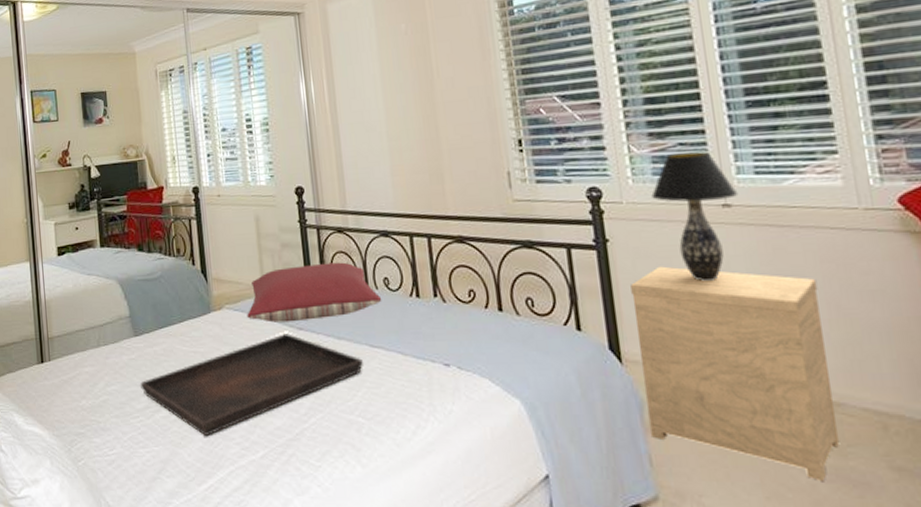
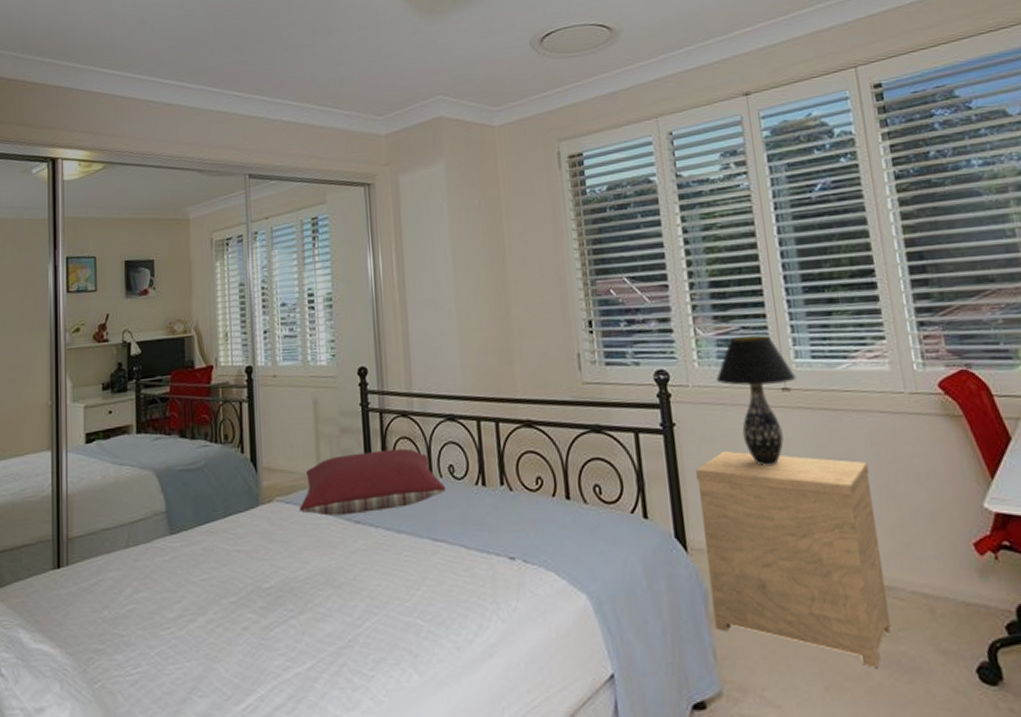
serving tray: present [139,333,363,435] -> none [173,528,424,647]

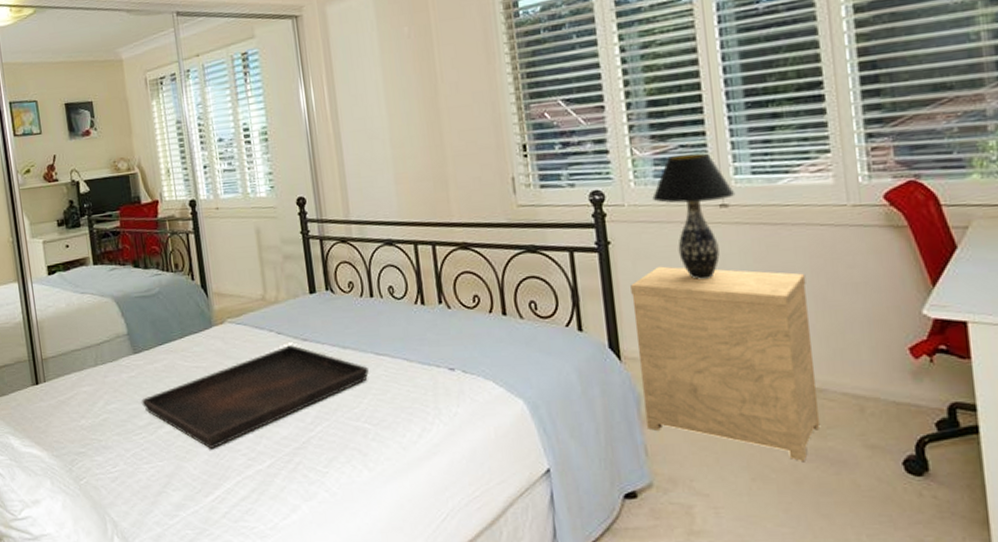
serving tray: none [173,528,424,647] -> present [140,345,369,448]
pillow: present [299,448,446,516] -> none [250,272,387,335]

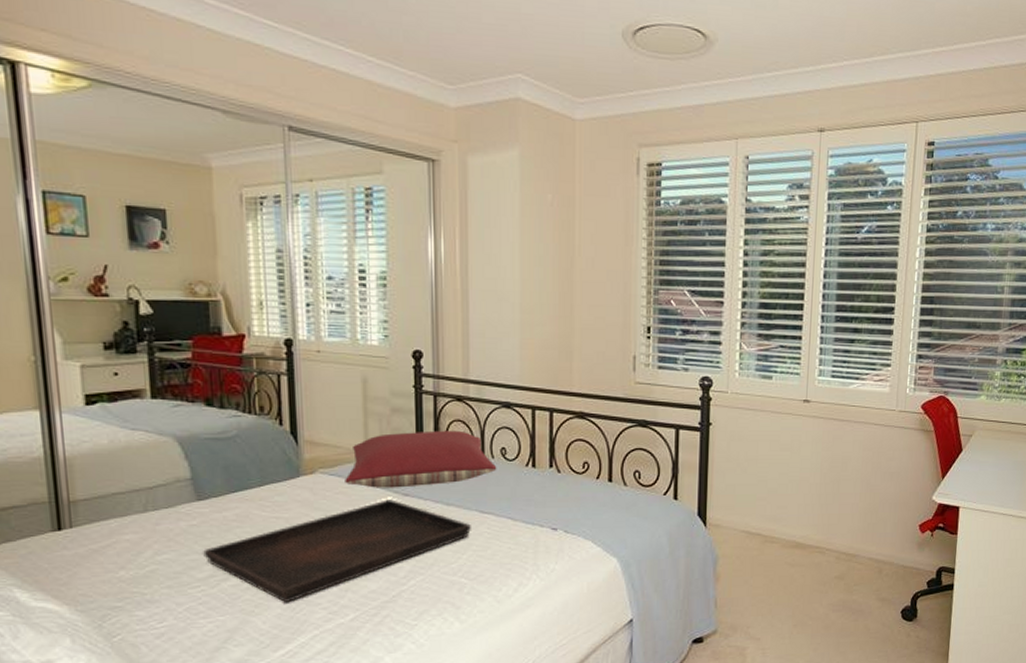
pillow: none [250,272,387,335] -> present [345,430,497,488]
side table: present [630,266,821,461] -> none [720,448,858,611]
table lamp: present [652,153,736,279] -> none [752,353,817,461]

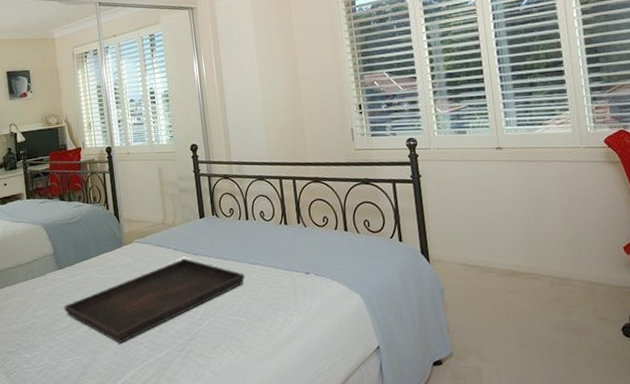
pillow: present [345,430,497,488] -> none [152,201,259,251]

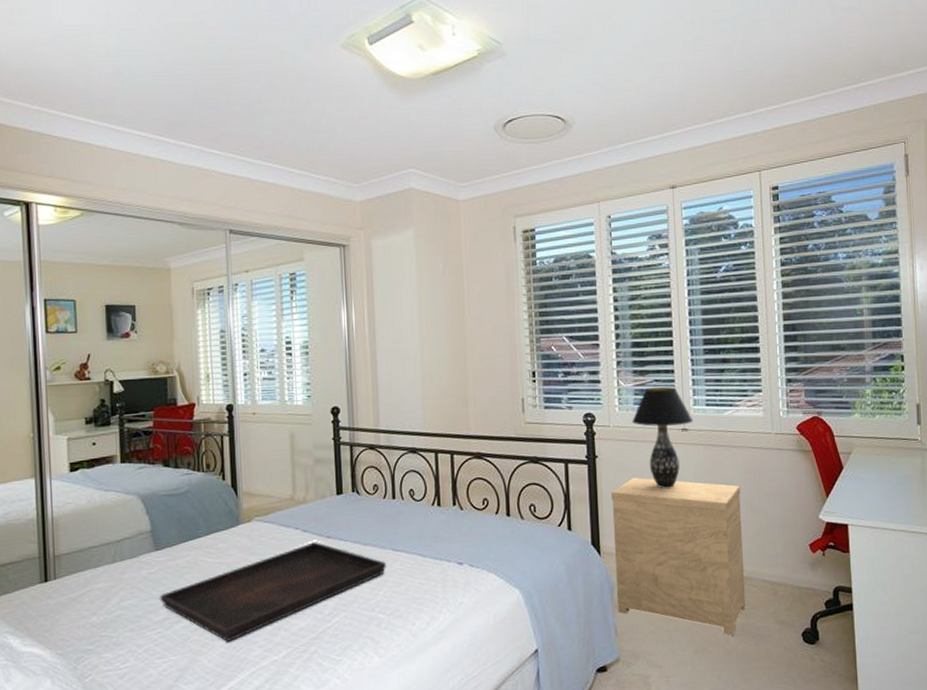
side table: none [436,192,567,331] -> present [611,477,746,636]
table lamp: none [450,111,507,202] -> present [632,386,694,488]

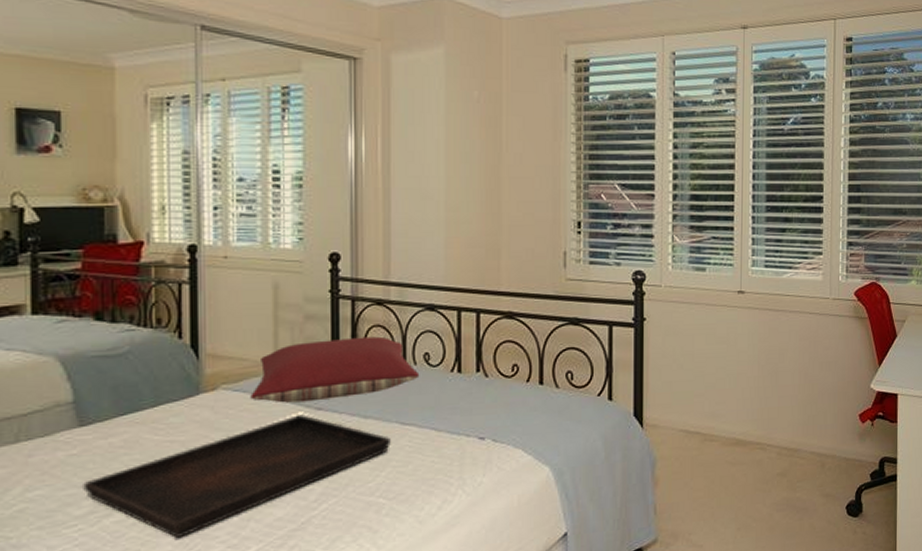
pillow: none [276,476,407,532] -> present [250,336,420,403]
side table: present [611,477,746,636] -> none [658,342,795,511]
table lamp: present [632,386,694,488] -> none [685,244,751,355]

